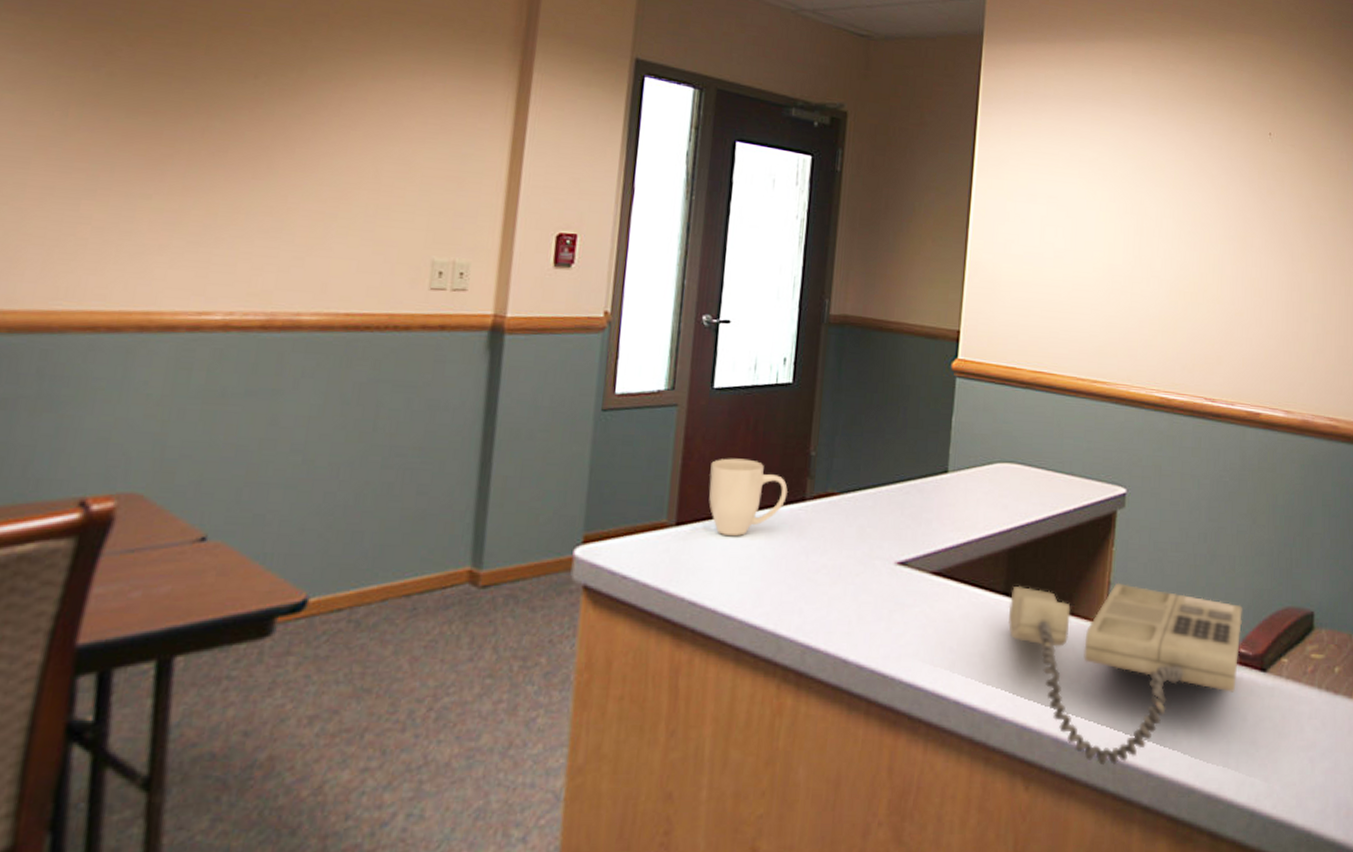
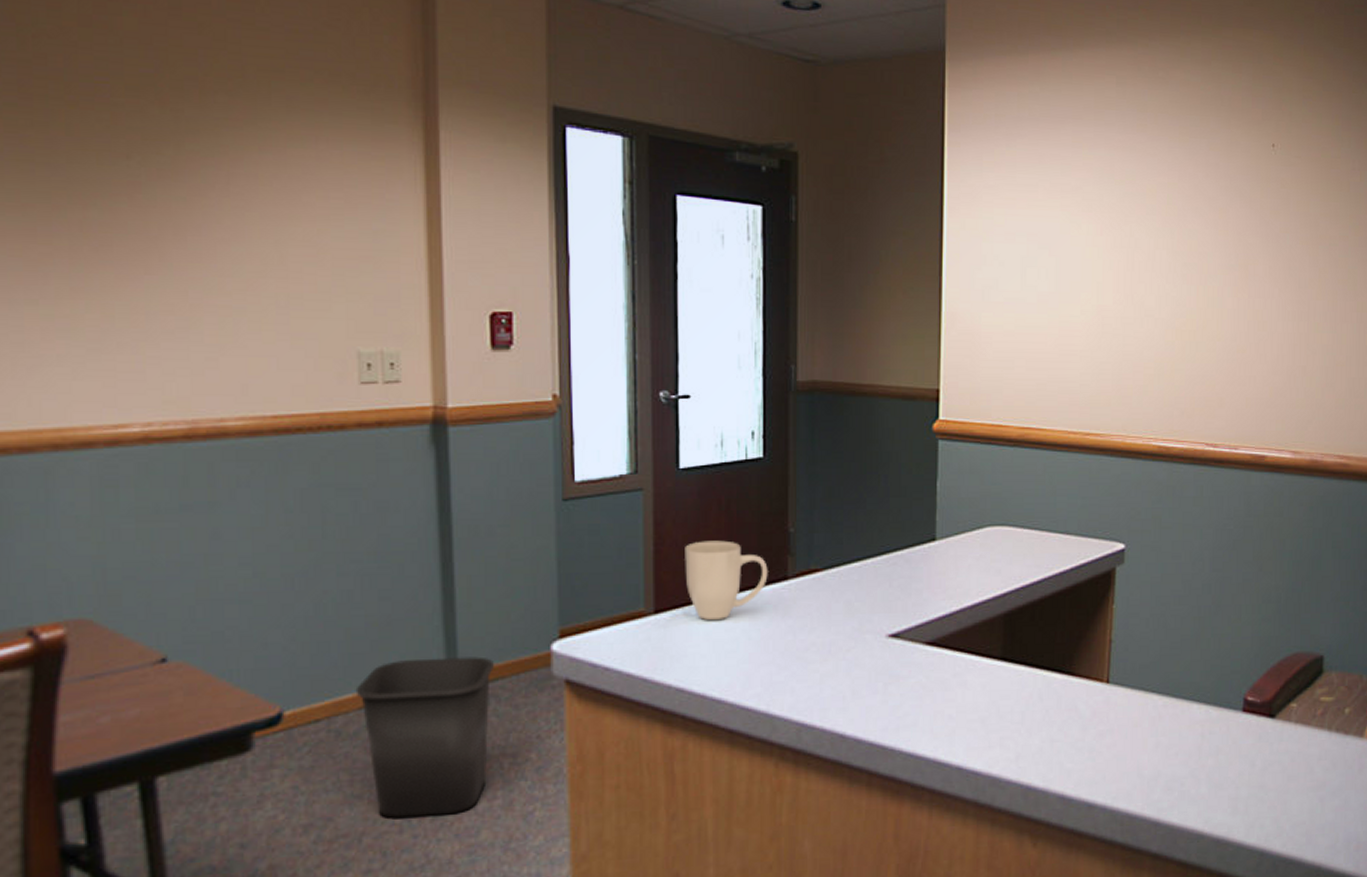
waste bin: none [380,555,517,717] -> present [355,656,494,820]
telephone: present [1008,582,1242,765] -> none [1007,639,1249,818]

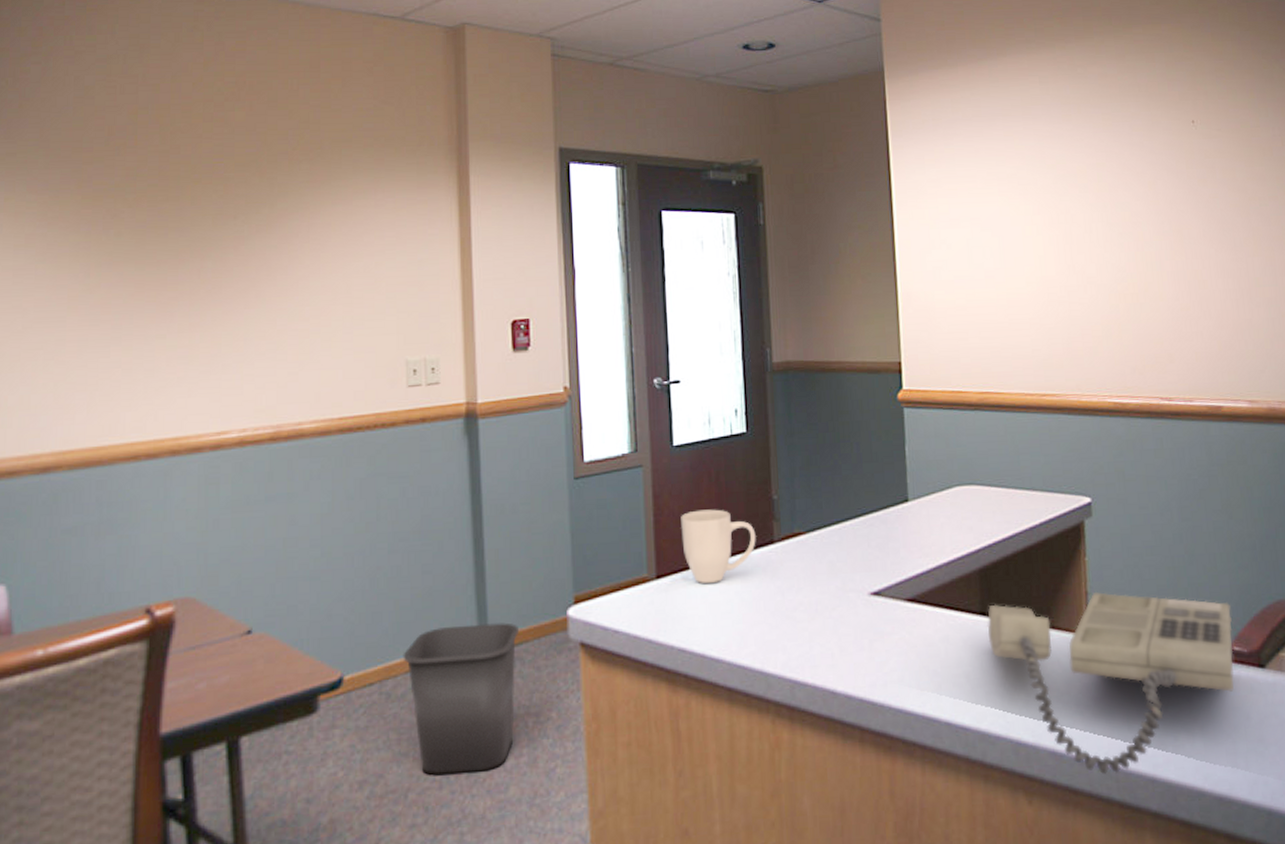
telephone: none [1007,639,1249,818] -> present [987,591,1235,774]

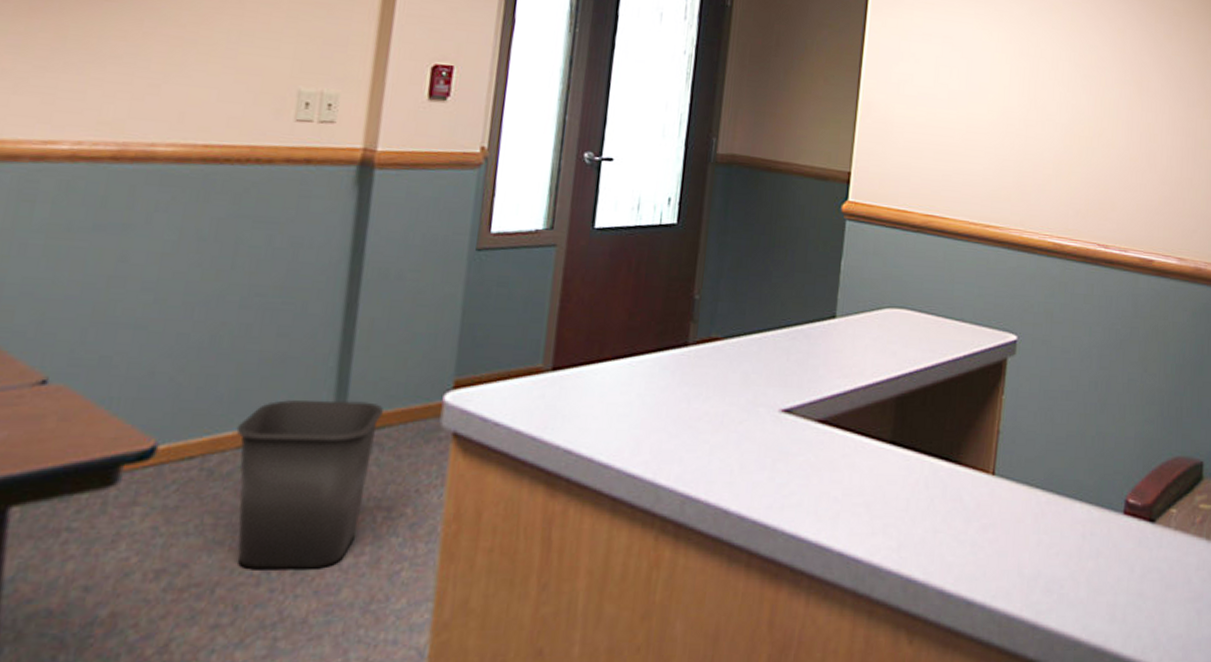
mug: present [681,509,756,584] -> none [587,301,670,383]
telephone: present [987,591,1235,774] -> none [894,431,1132,617]

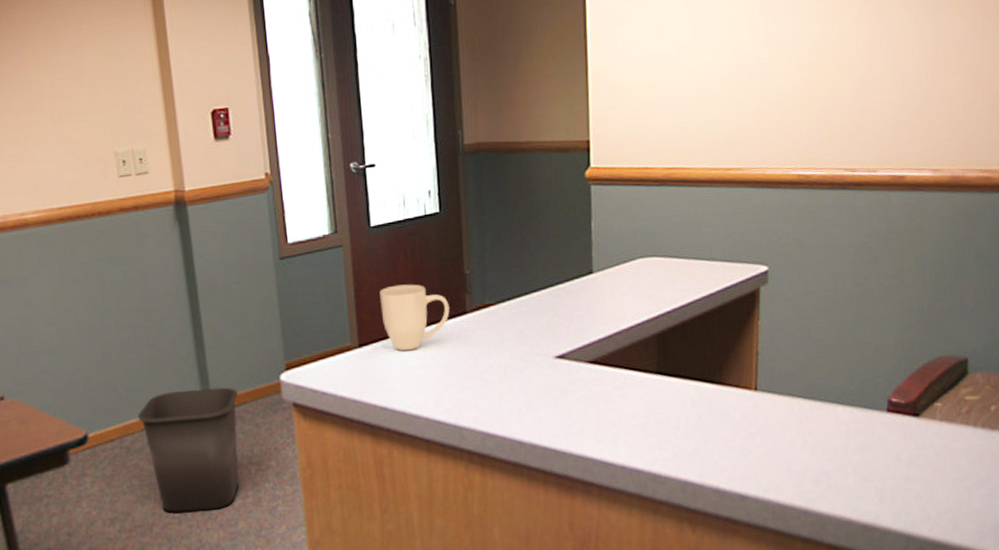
mug: none [587,301,670,383] -> present [380,284,450,351]

